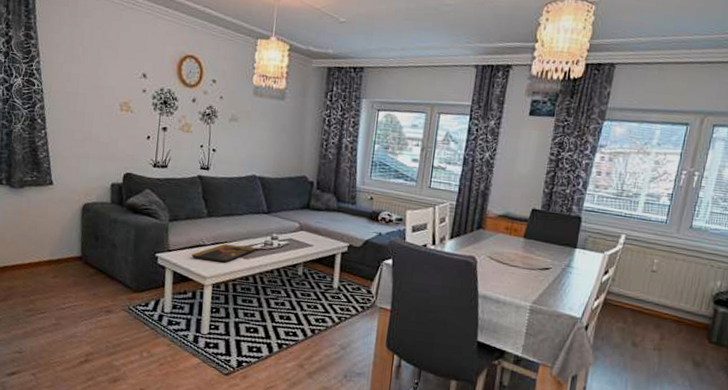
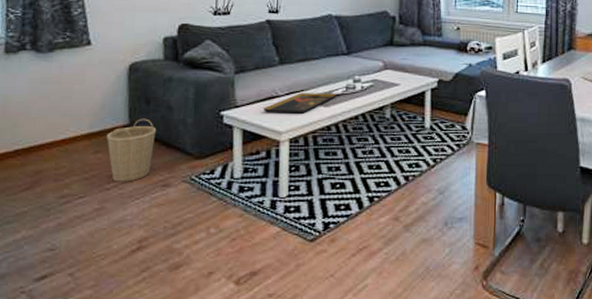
basket: none [63,252,103,305] -> present [106,118,157,182]

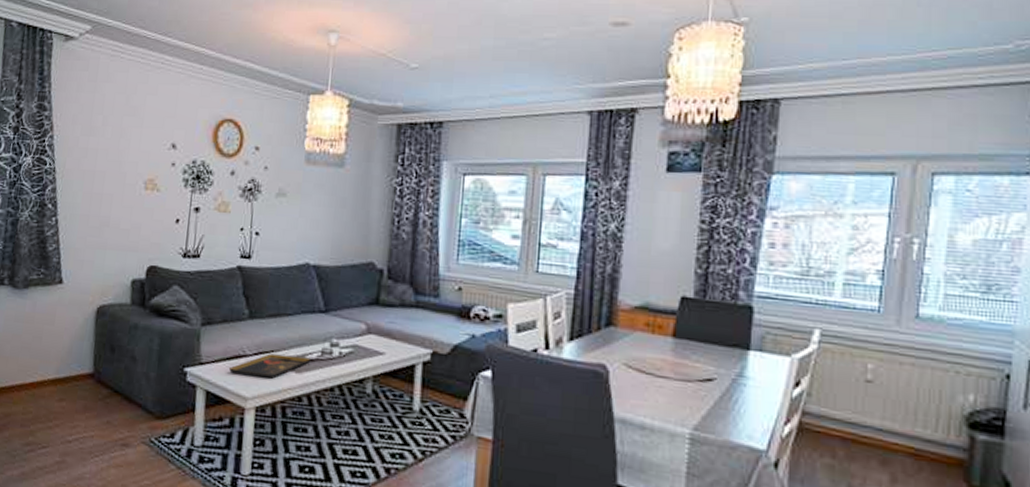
basket: present [106,118,157,182] -> none [71,367,120,437]

